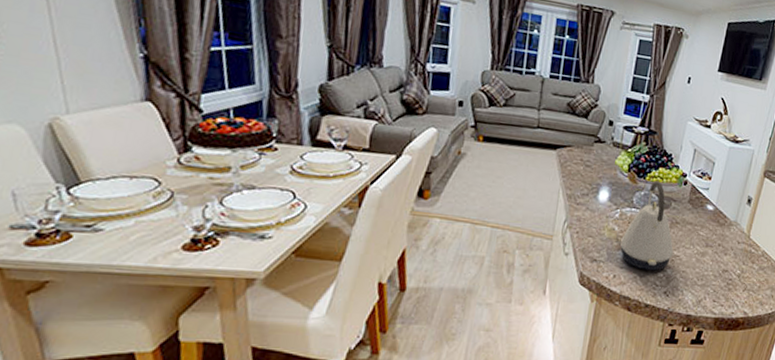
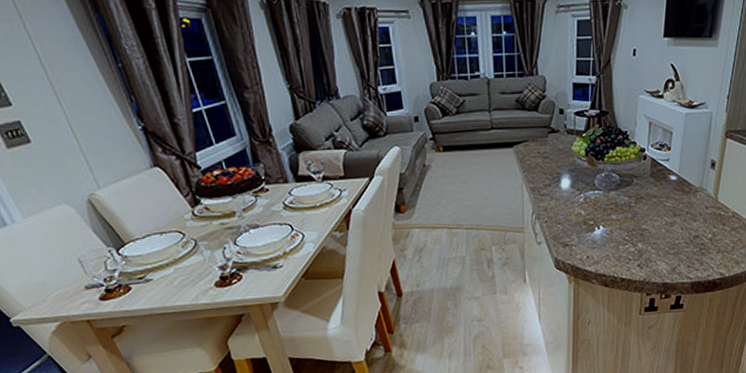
kettle: present [619,181,674,271] -> none [588,160,642,247]

